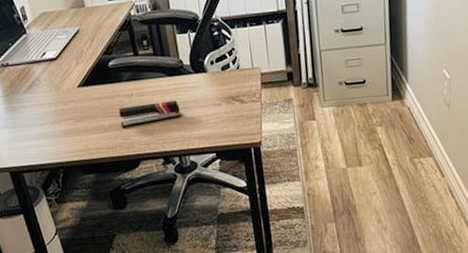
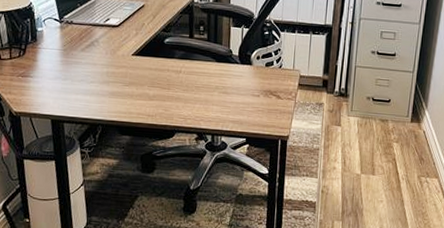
stapler: present [119,100,181,128] -> none [164,81,221,101]

